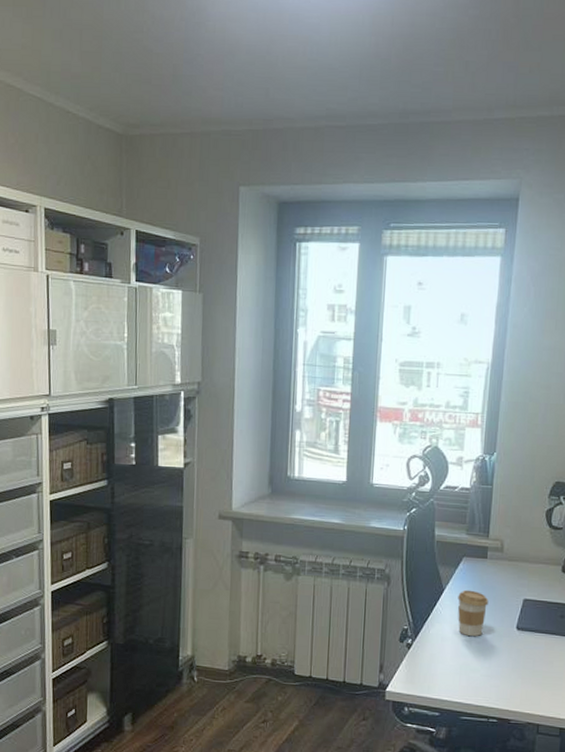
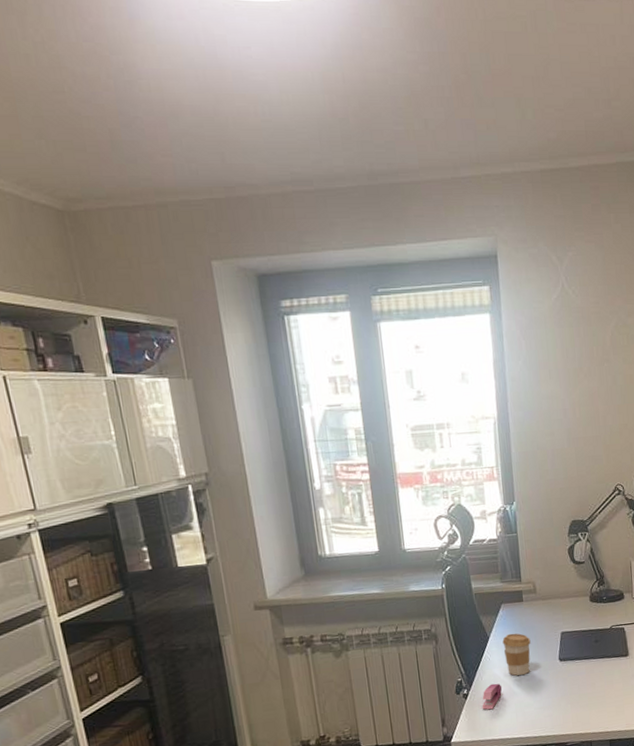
stapler: none [424,638,450,666] -> present [482,683,502,710]

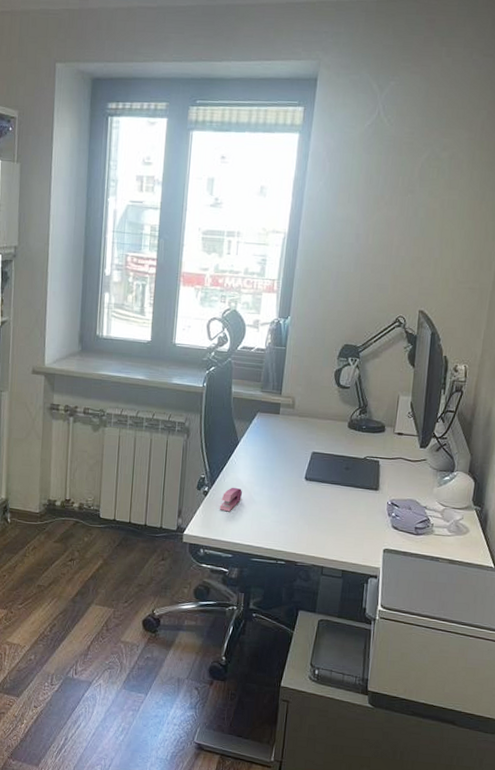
coffee cup: present [502,633,531,676] -> none [251,442,280,486]

